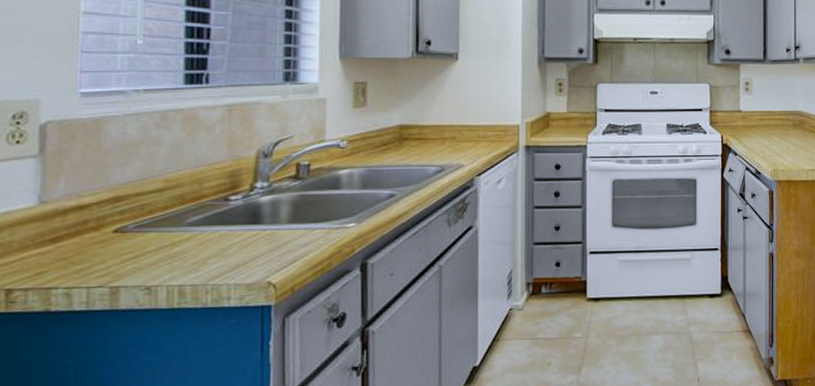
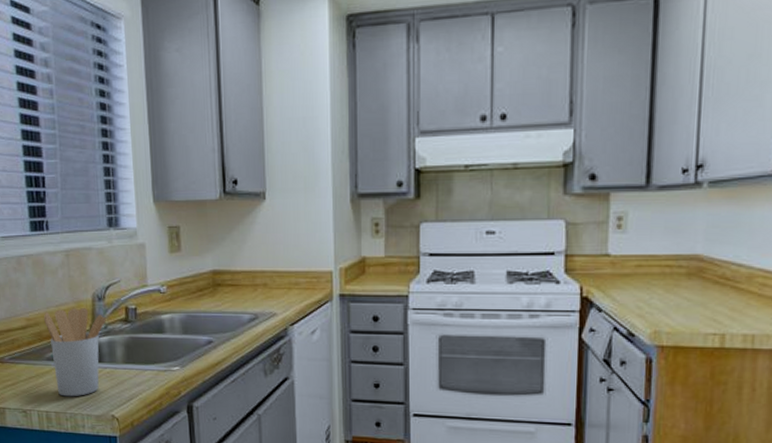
utensil holder: none [189,166,271,266] -> present [43,308,106,397]

